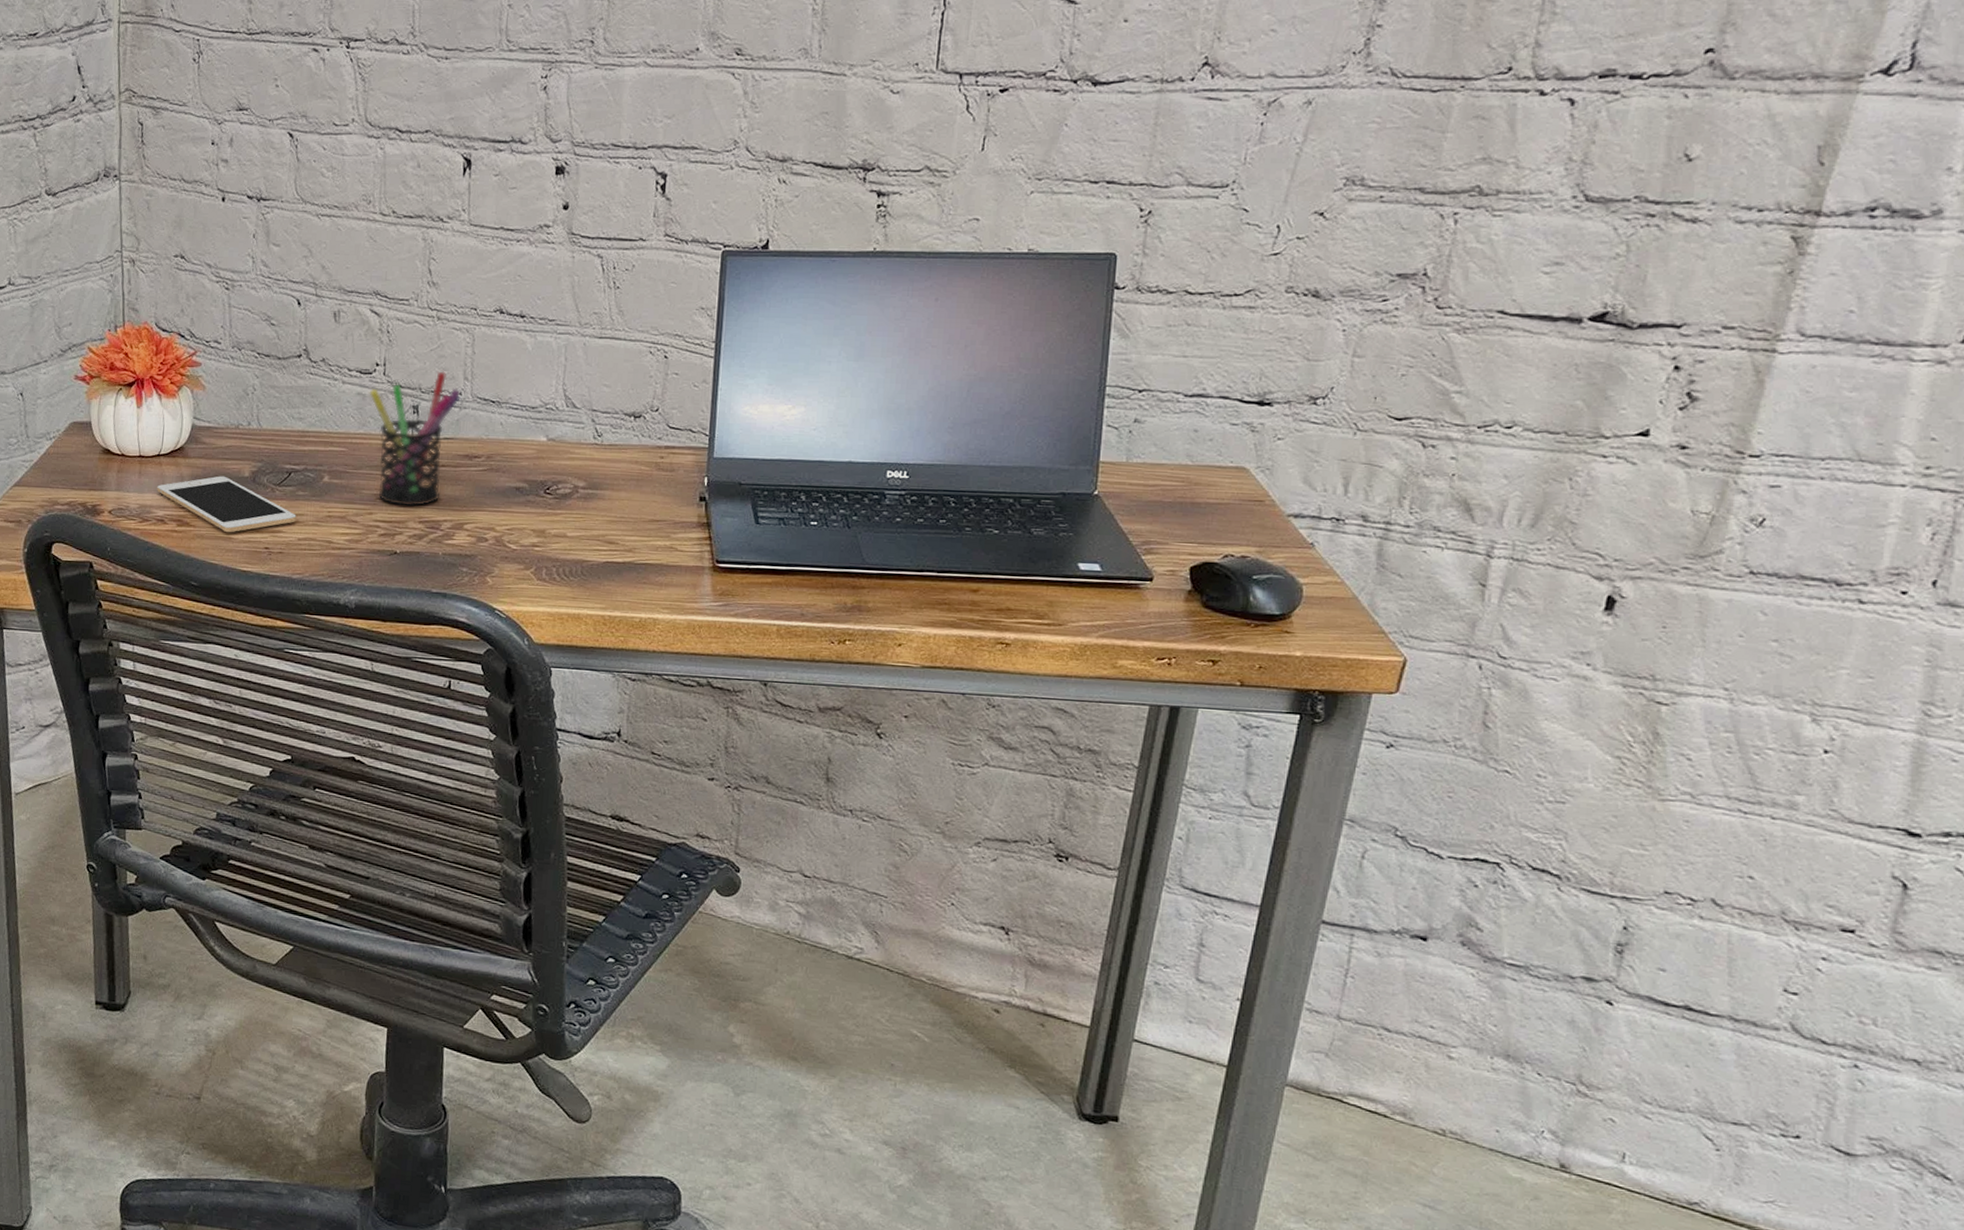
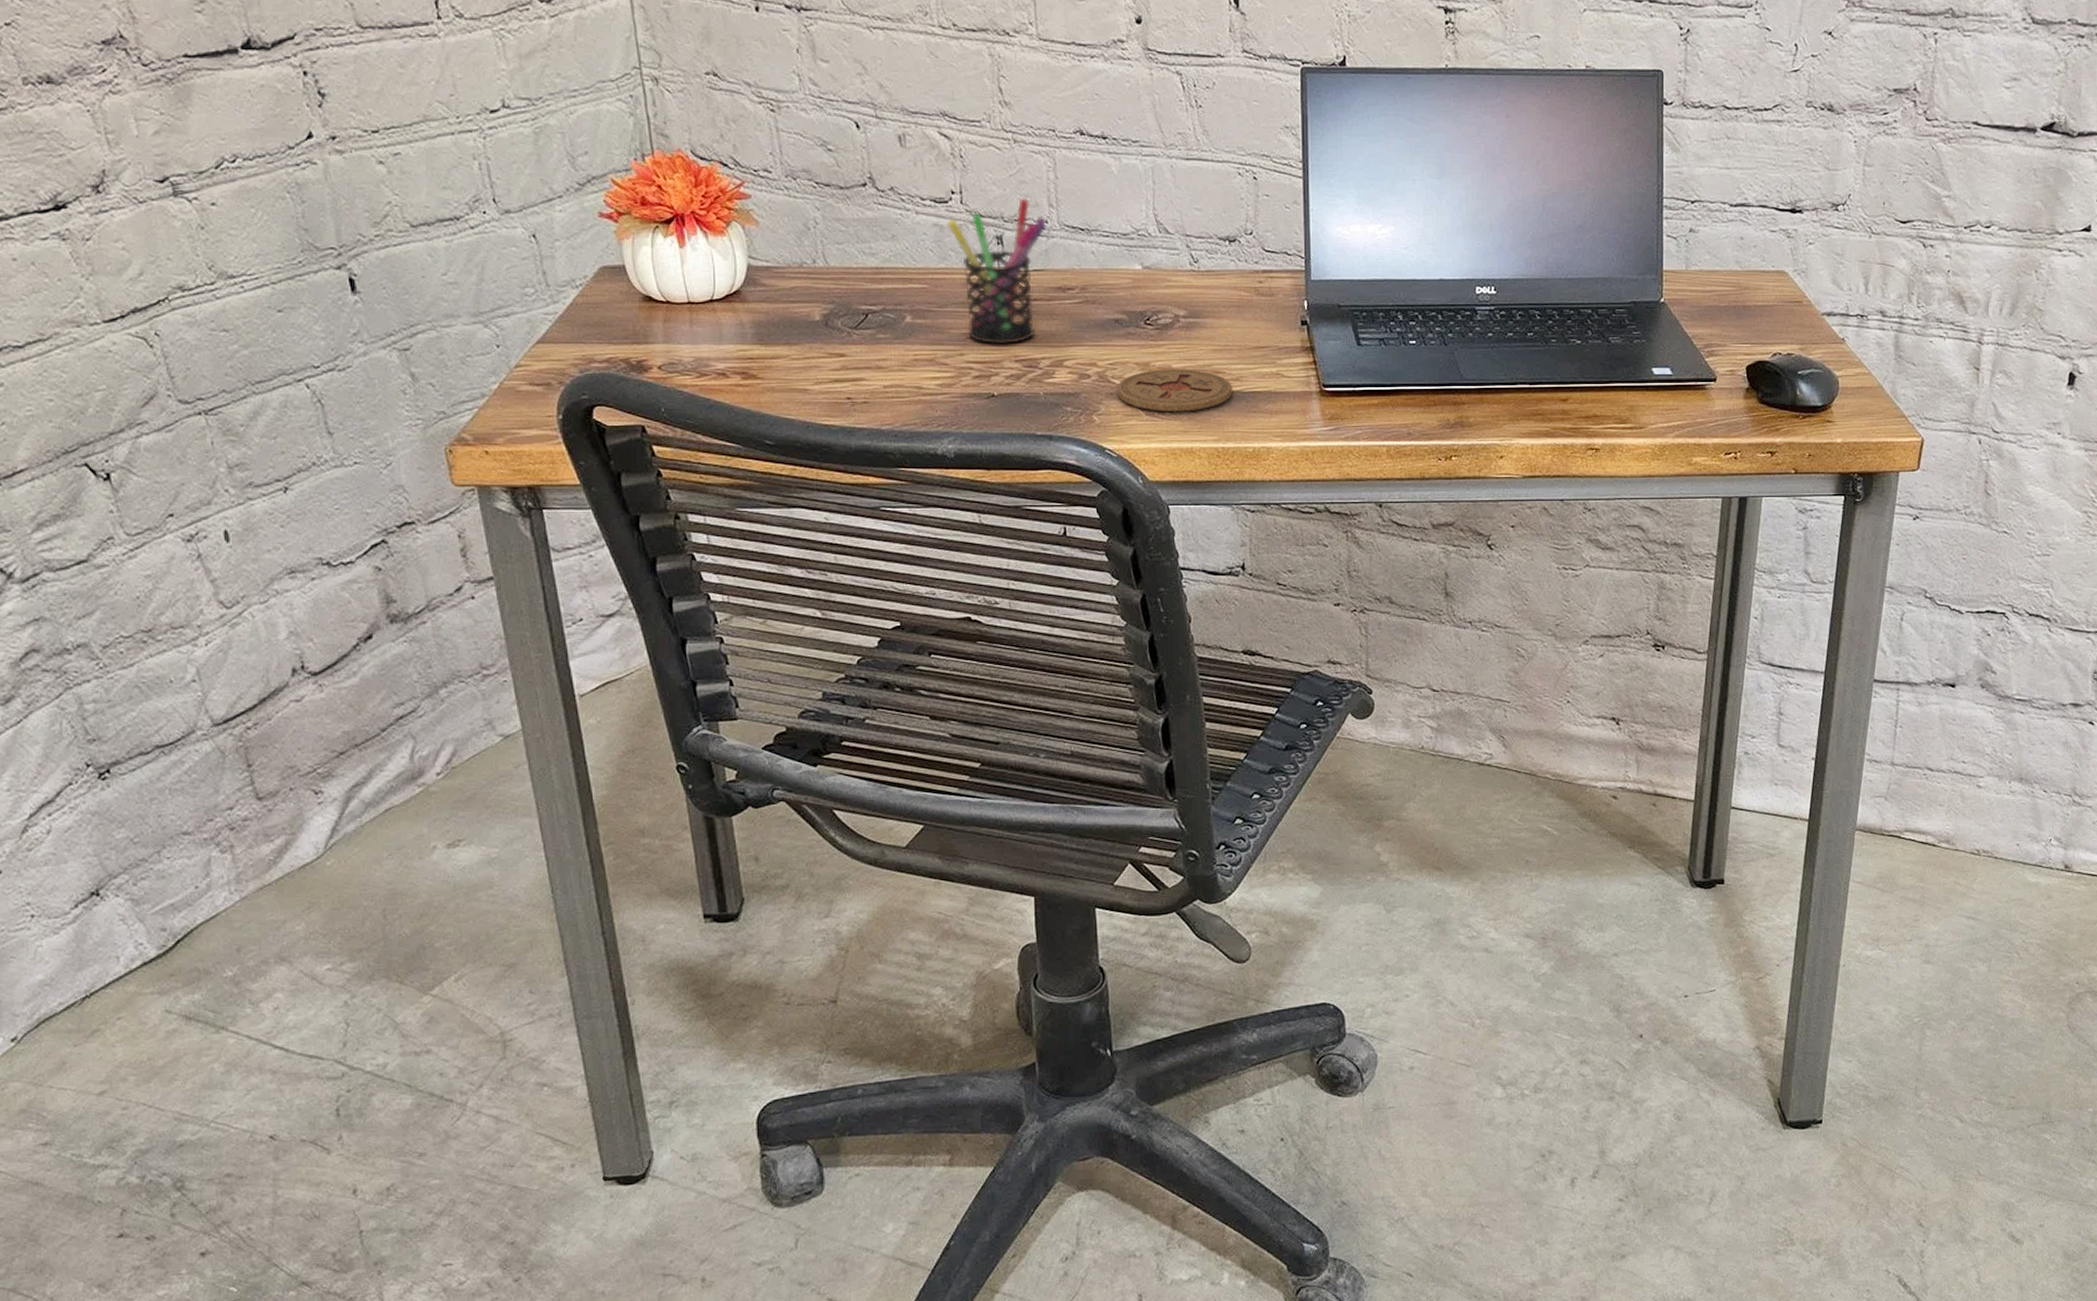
cell phone: present [157,475,296,533] -> none [713,321,879,384]
coaster: none [512,536,625,579] -> present [1117,368,1232,411]

